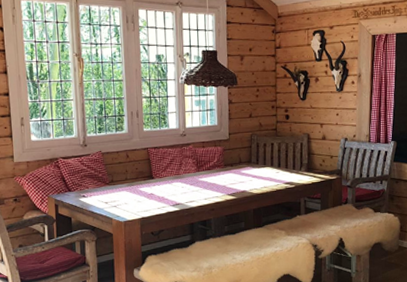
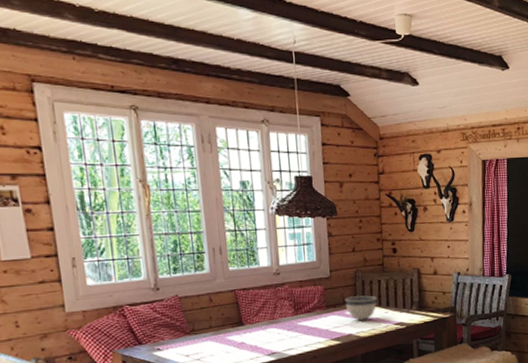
bowl: none [241,156,270,179] -> present [345,295,377,321]

